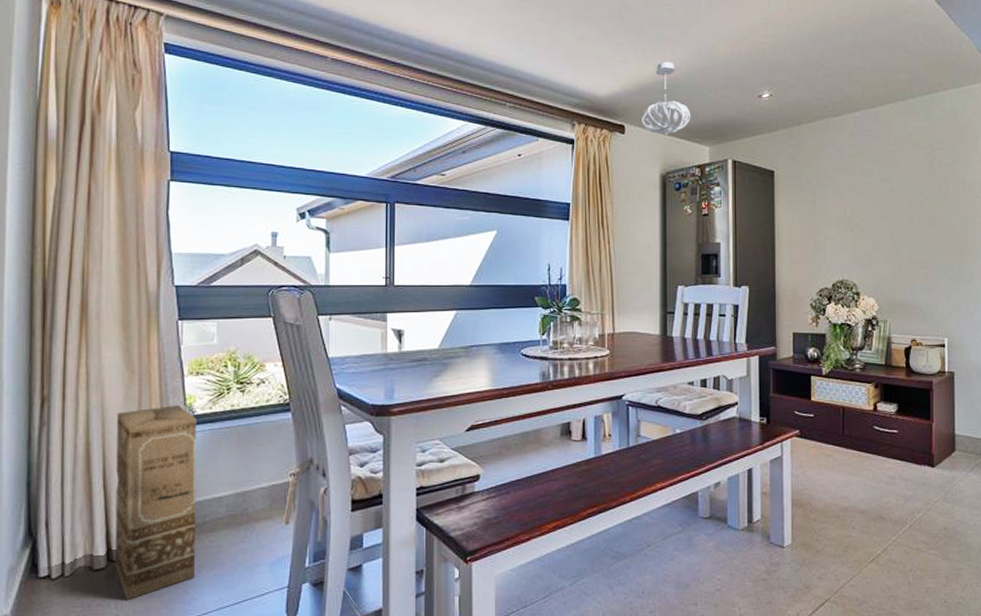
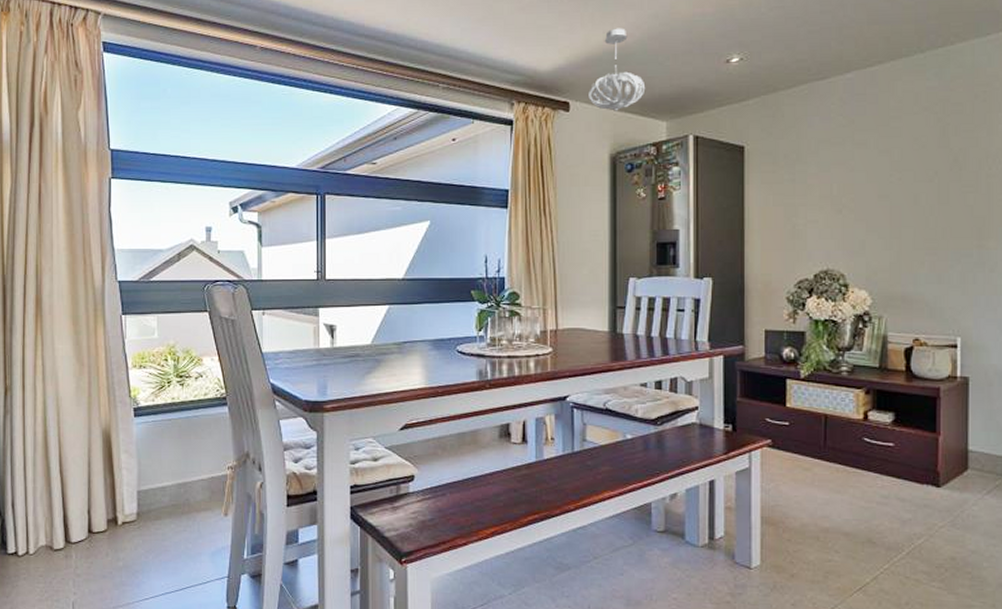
cardboard box: present [114,405,197,601] -> none [69,397,143,580]

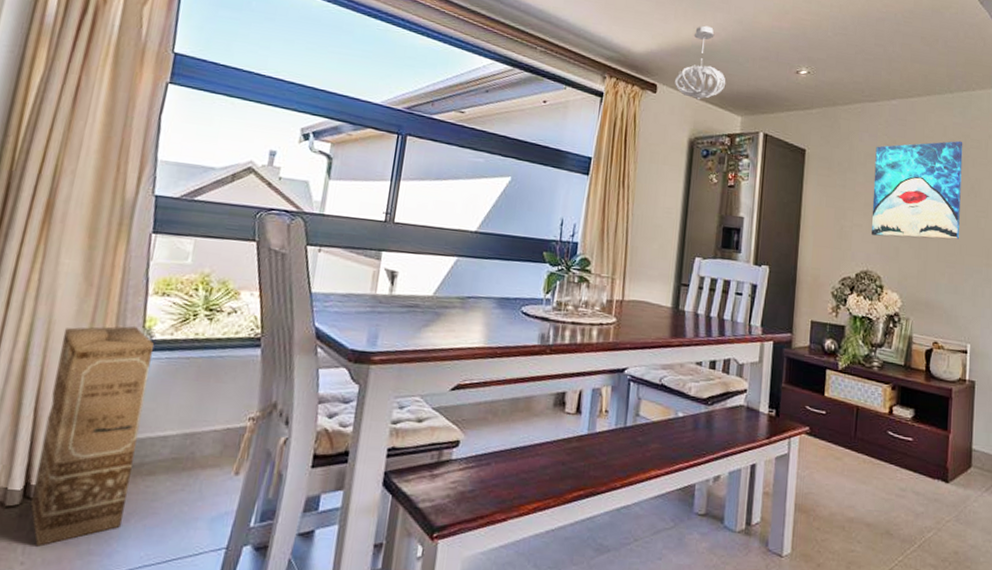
cardboard box: none [69,397,143,580] -> present [30,326,155,547]
wall art: none [829,107,941,230] -> present [871,140,963,240]

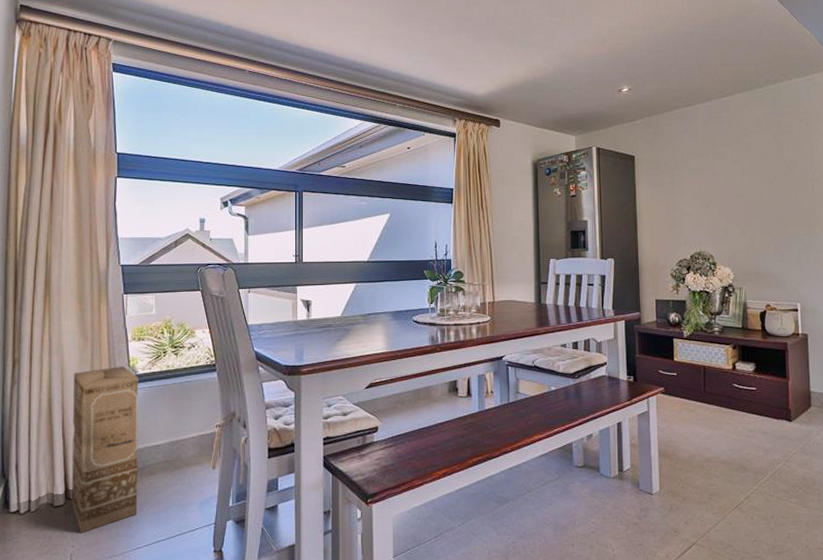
pendant light: present [675,25,726,100] -> none [515,63,559,127]
wall art: present [871,140,963,240] -> none [697,128,780,221]

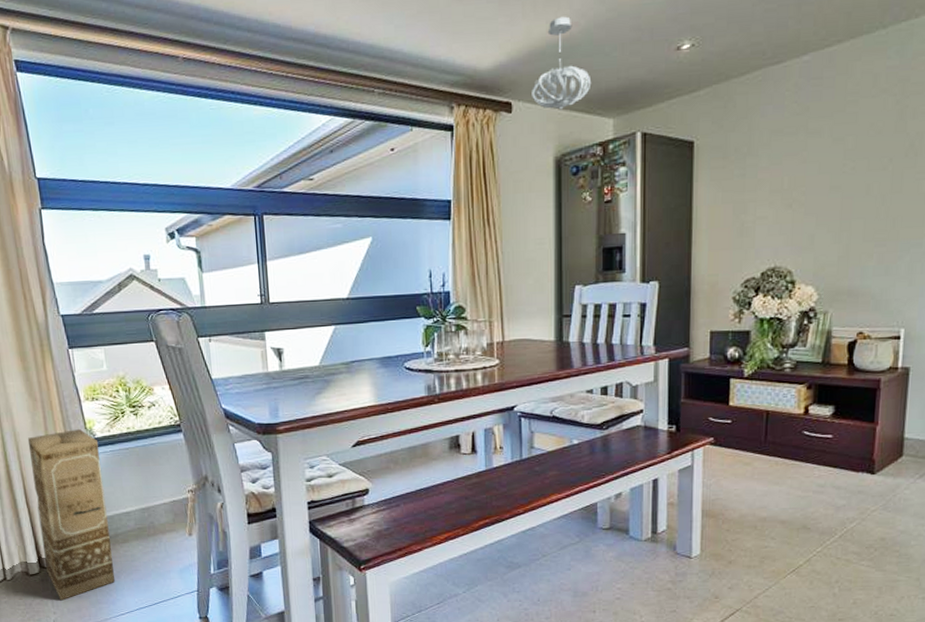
pendant light: none [515,63,559,127] -> present [532,16,592,110]

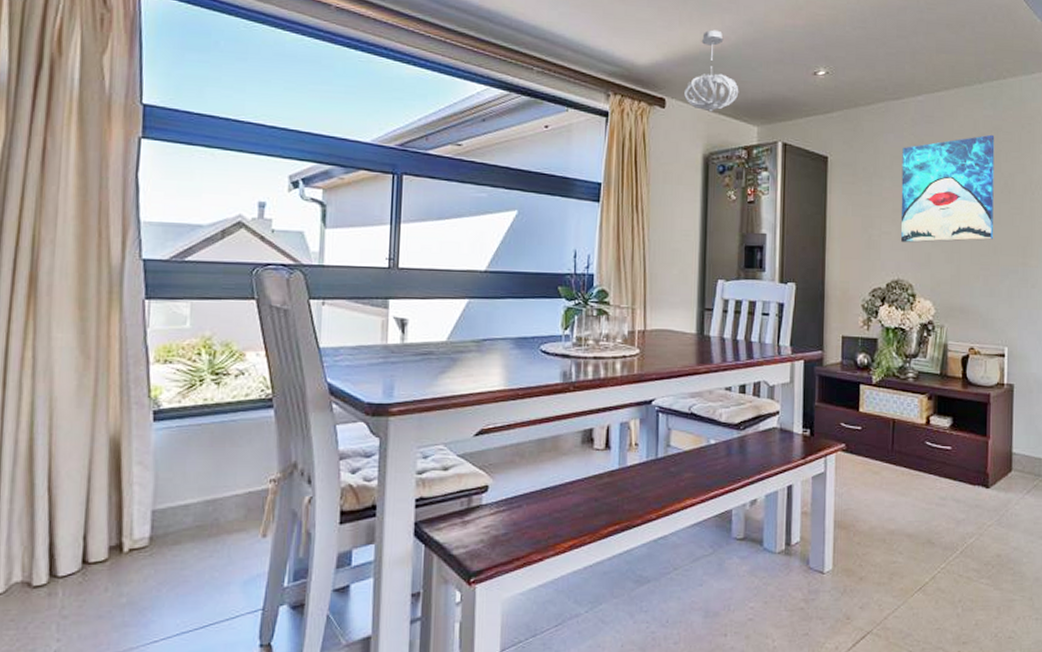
cardboard box: present [27,429,116,601] -> none [57,397,163,623]
wall art: none [778,88,900,226] -> present [900,134,995,243]

